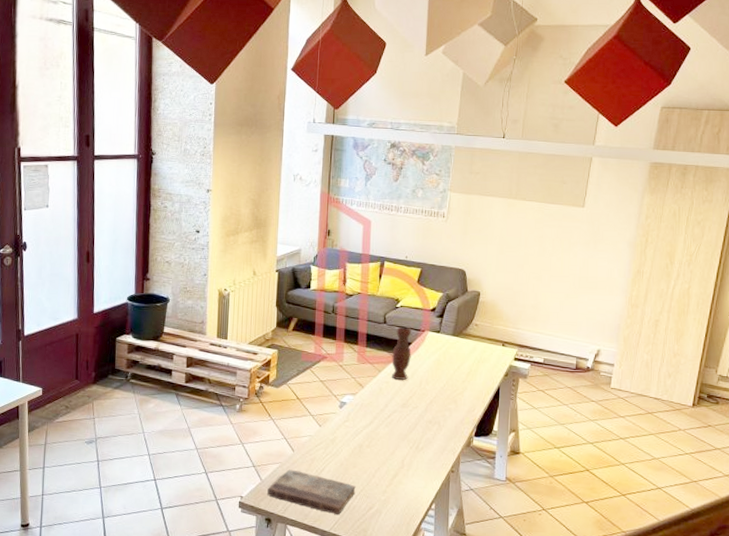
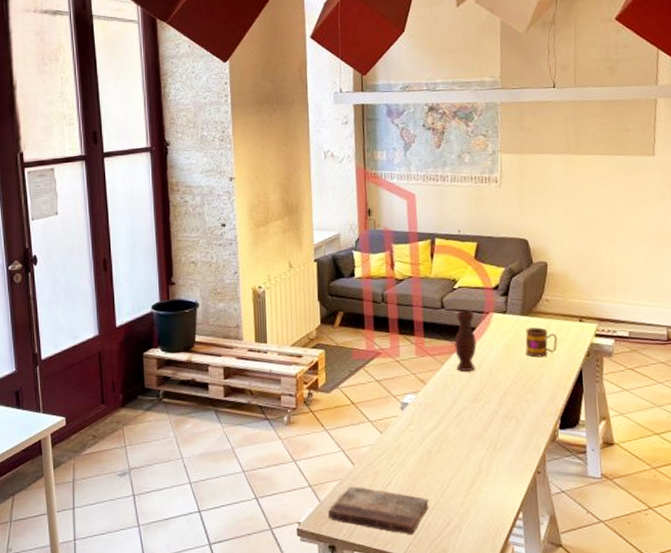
mug: none [453,347,481,374] -> present [525,327,557,358]

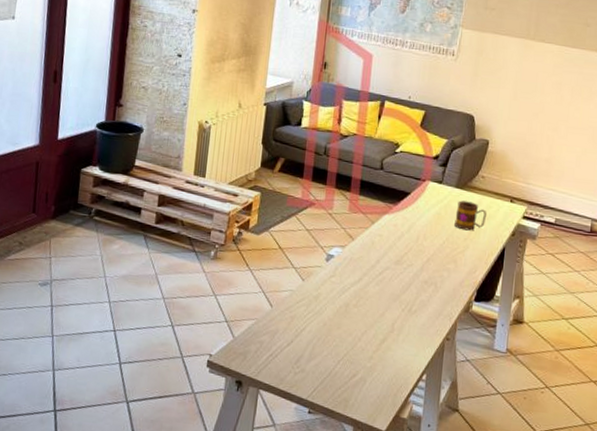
book: present [328,486,429,534] -> none [240,327,339,381]
vase: present [454,309,477,371] -> none [385,174,411,234]

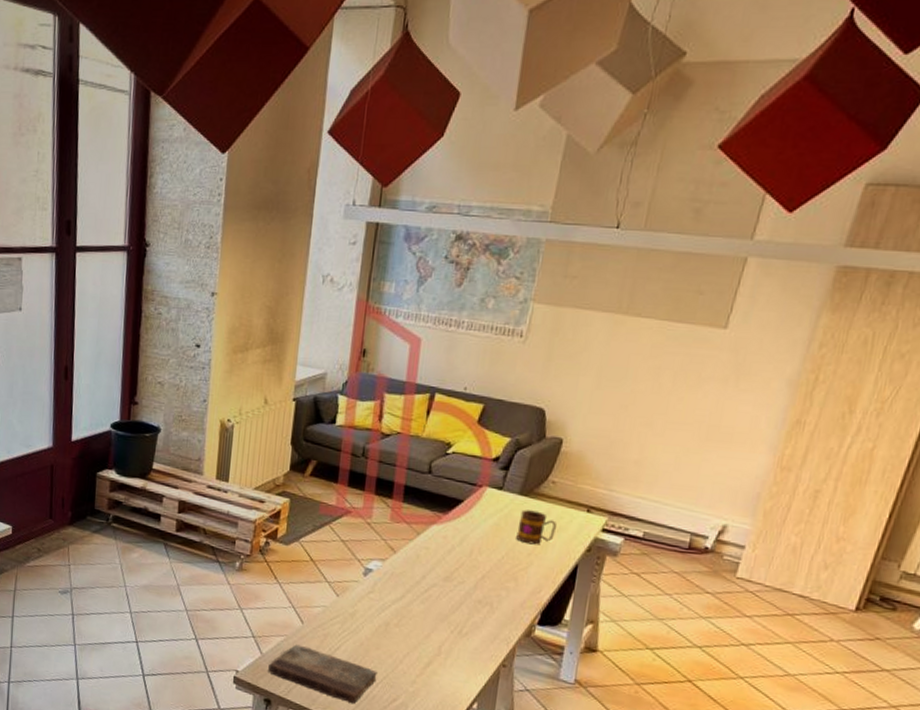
book: none [240,327,339,381] -> present [268,644,378,703]

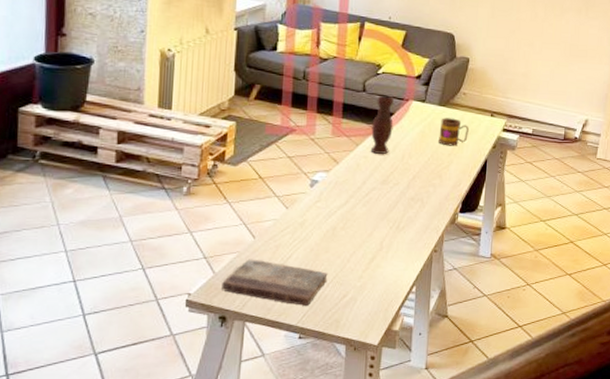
vase: none [433,478,464,547] -> present [370,95,394,154]

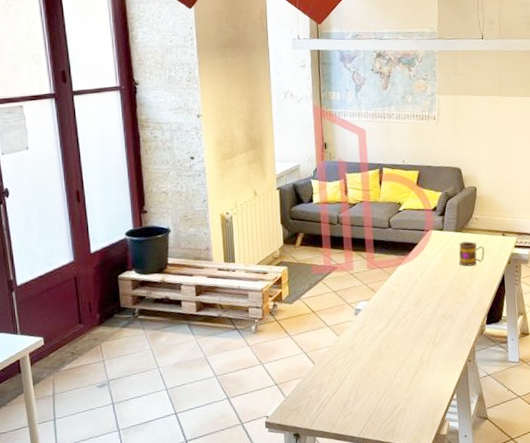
book: present [222,259,328,306] -> none [292,382,380,419]
vase: present [370,95,394,154] -> none [400,228,419,280]

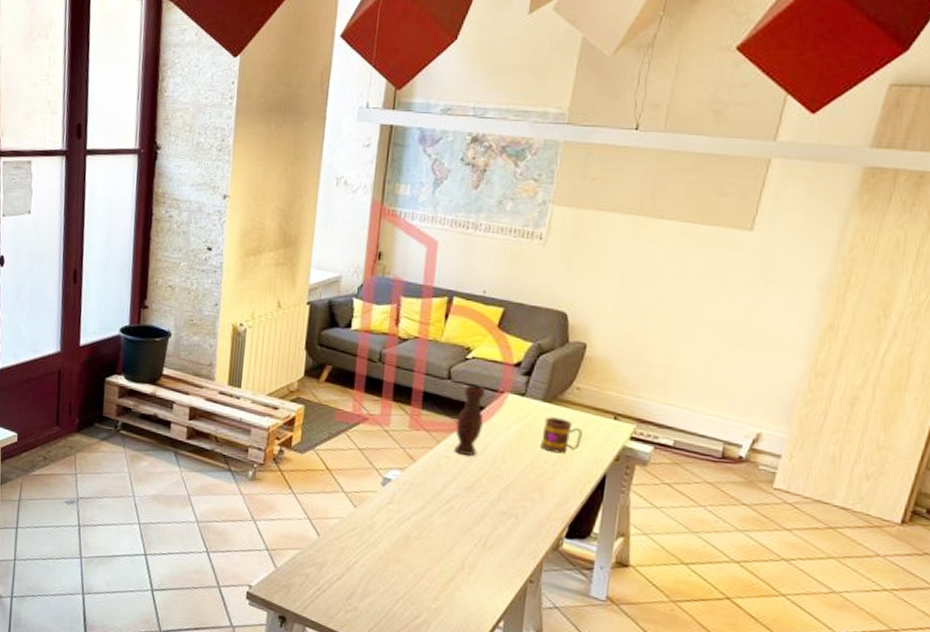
vase: none [400,228,419,280] -> present [454,384,485,456]

